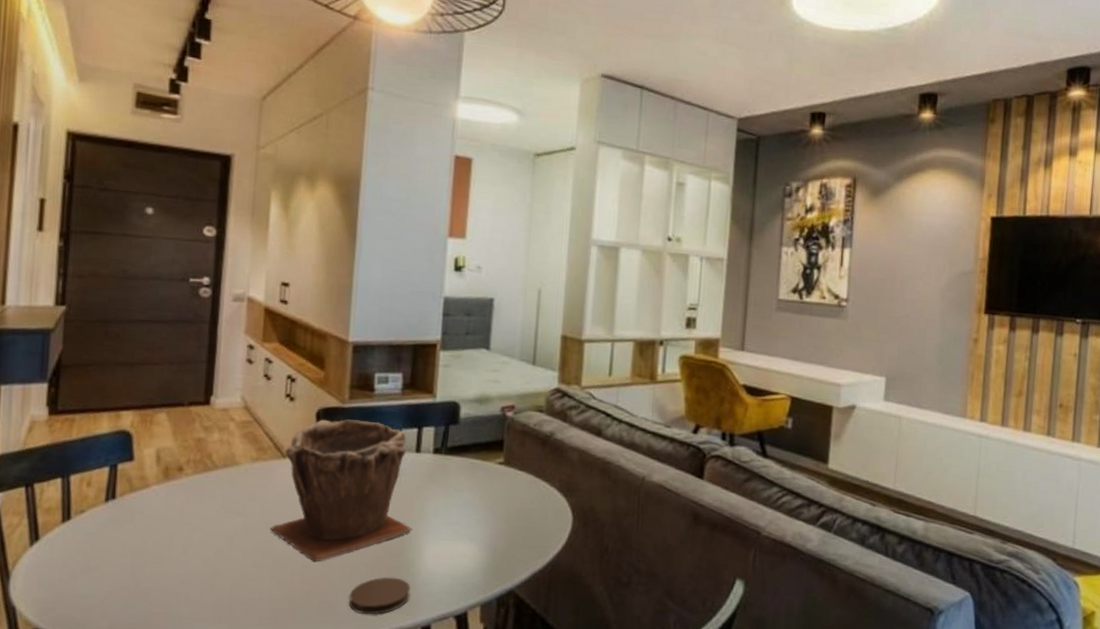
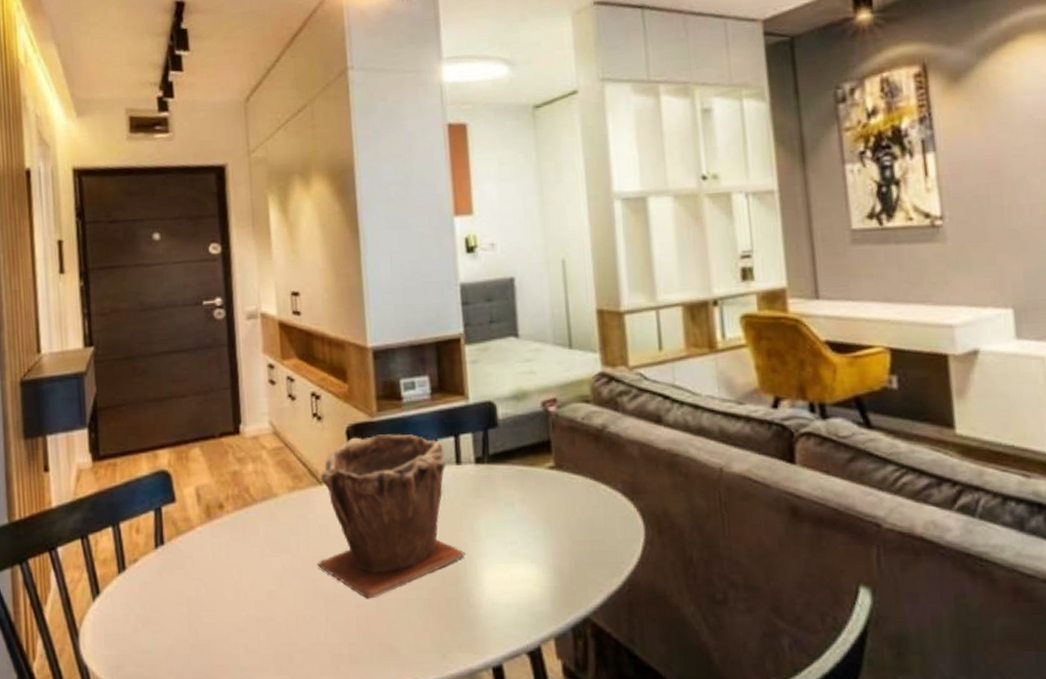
coaster: present [348,577,411,615] -> none [409,610,475,656]

